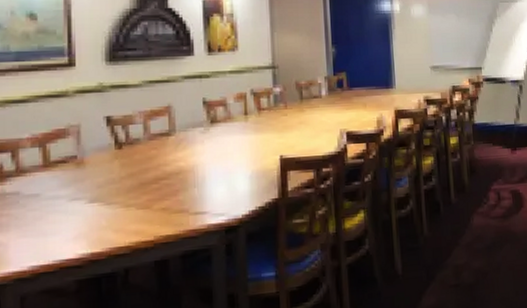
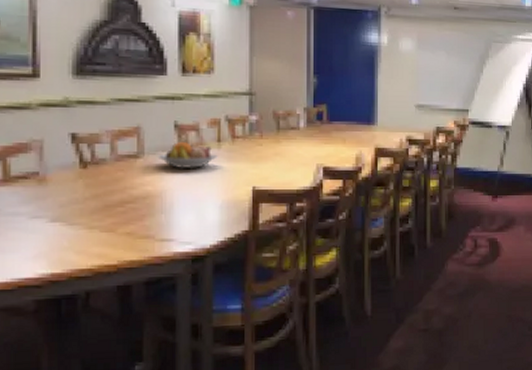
fruit bowl: none [188,117,245,144] -> present [157,142,218,169]

